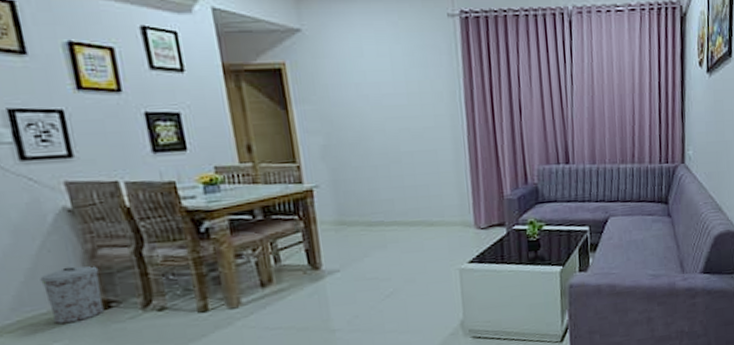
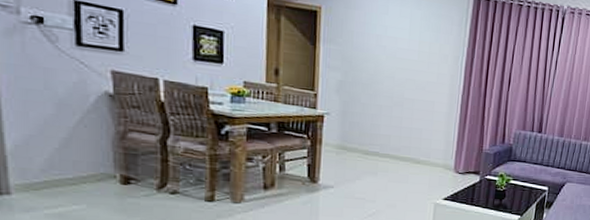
trash can: present [40,265,105,324] -> none [73,142,126,191]

